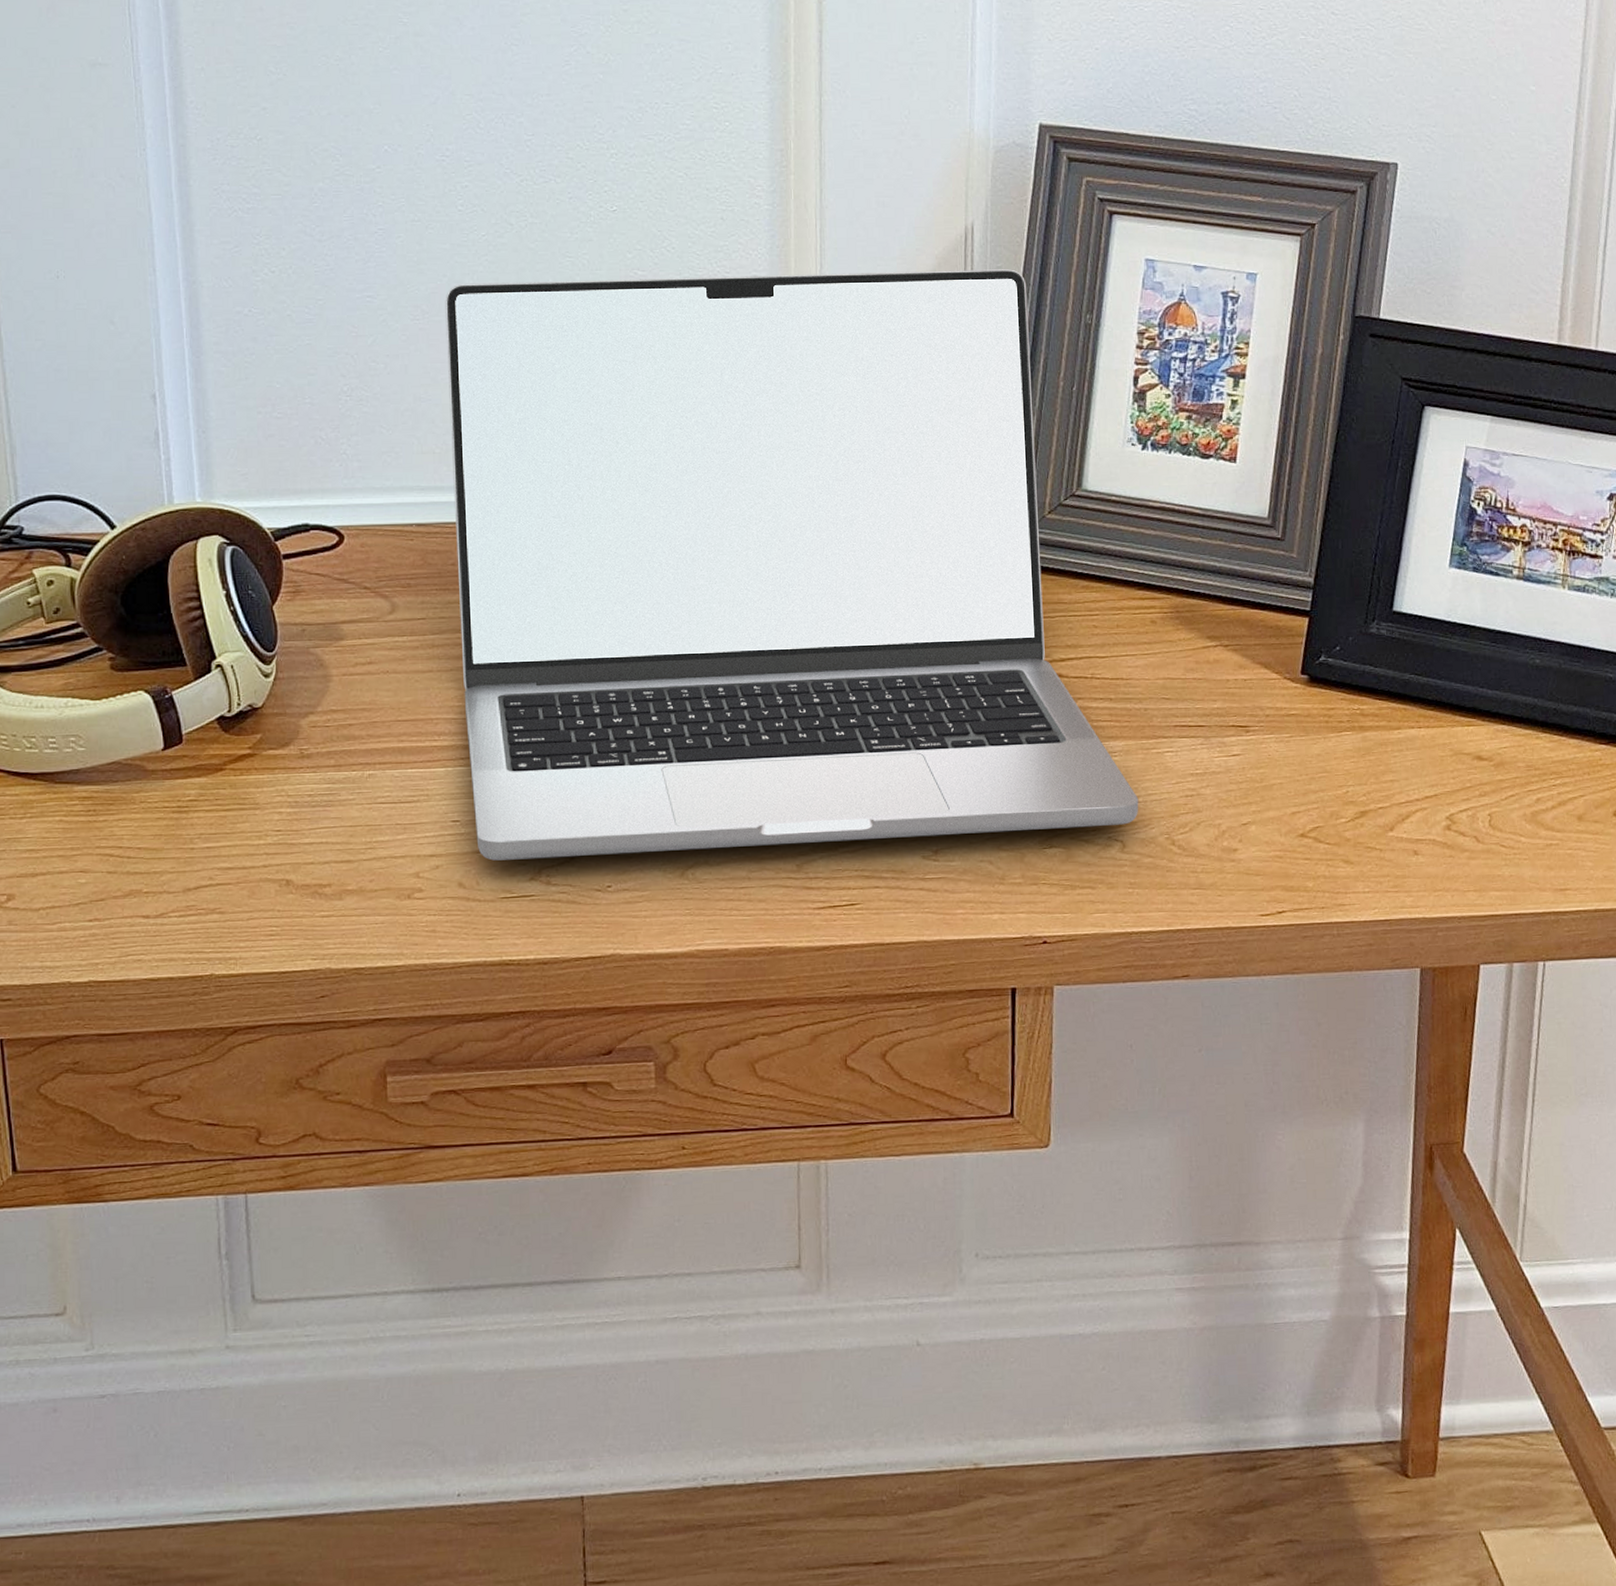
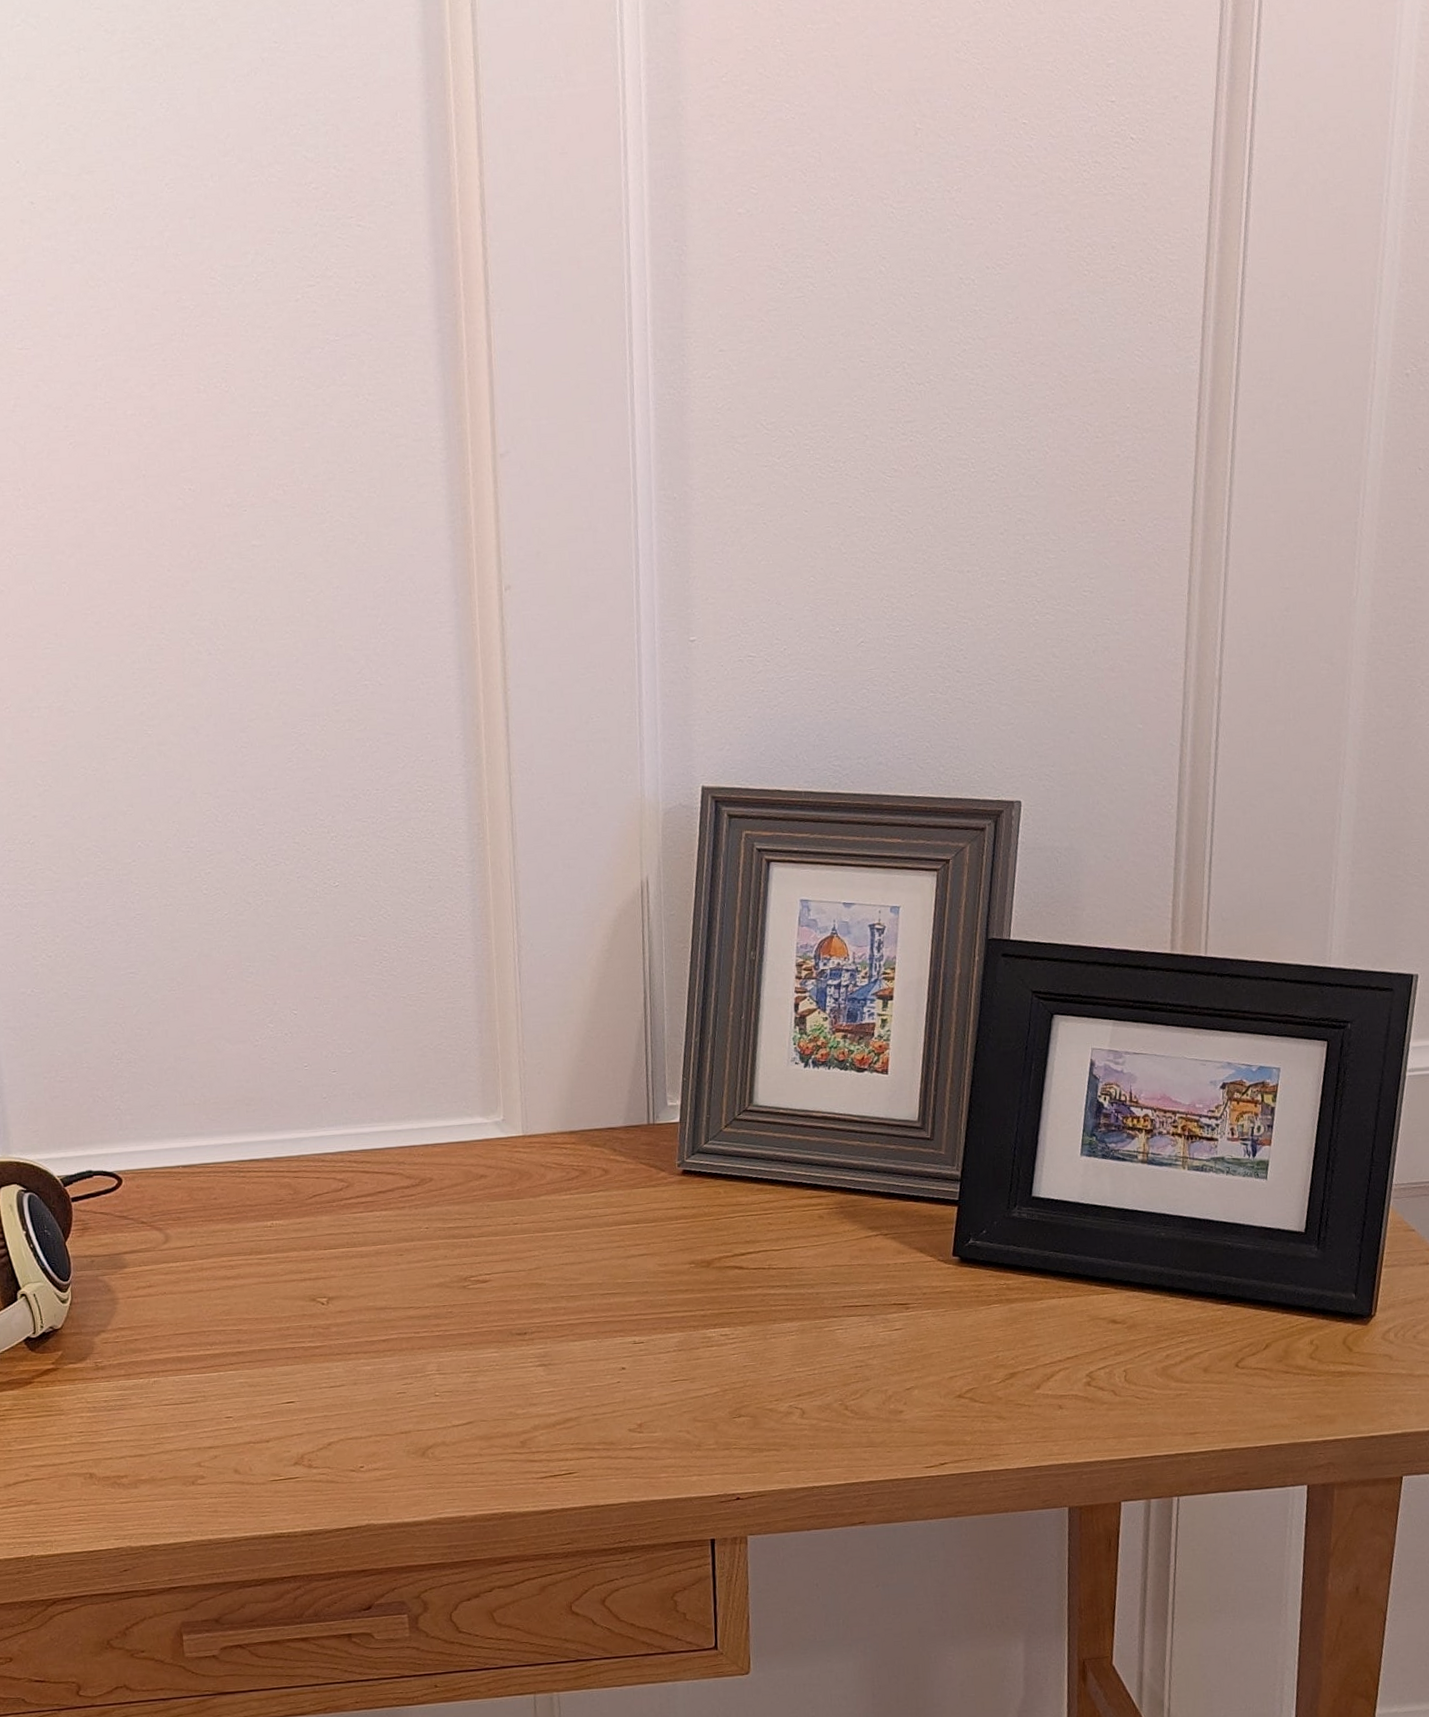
laptop: present [445,269,1139,861] -> none [196,916,815,1450]

